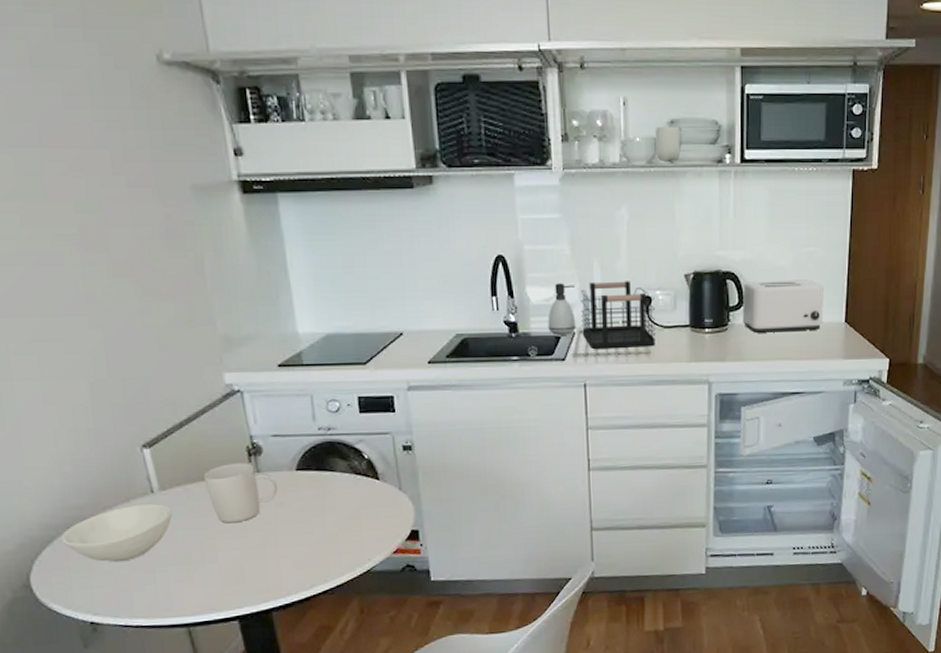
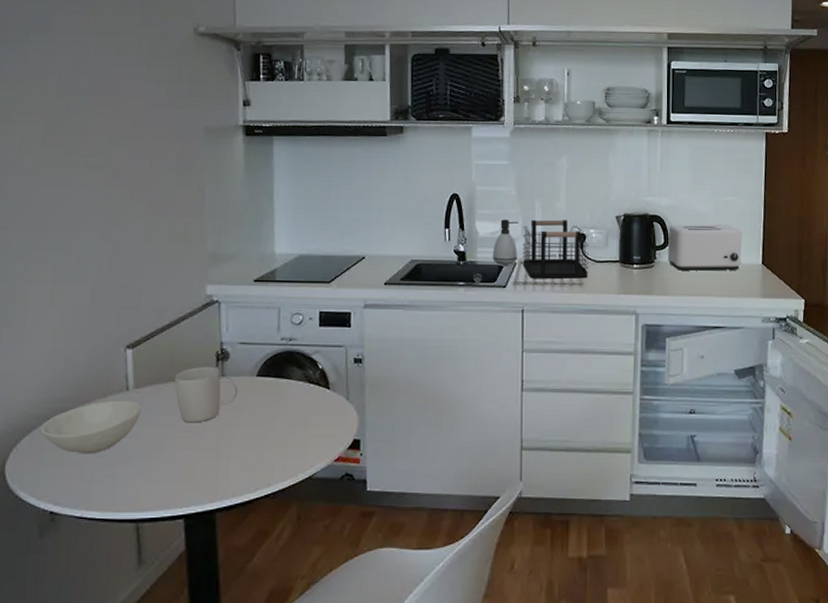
cup: present [655,126,681,162] -> none [594,92,615,121]

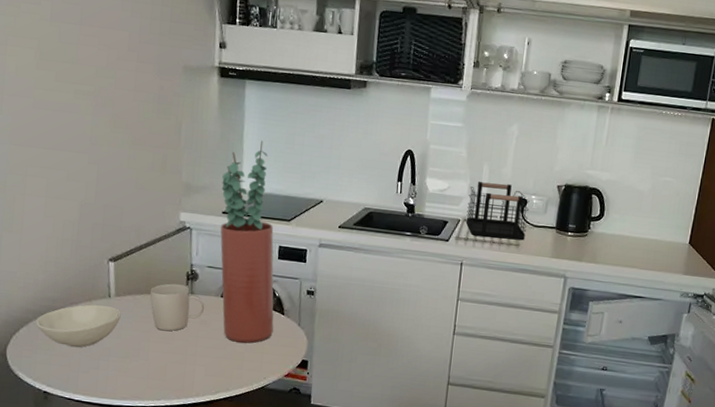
vase: none [251,198,319,427] -> present [220,140,274,343]
soap dispenser: present [492,219,518,265] -> none [439,178,466,221]
toaster: present [668,224,743,271] -> none [601,198,675,247]

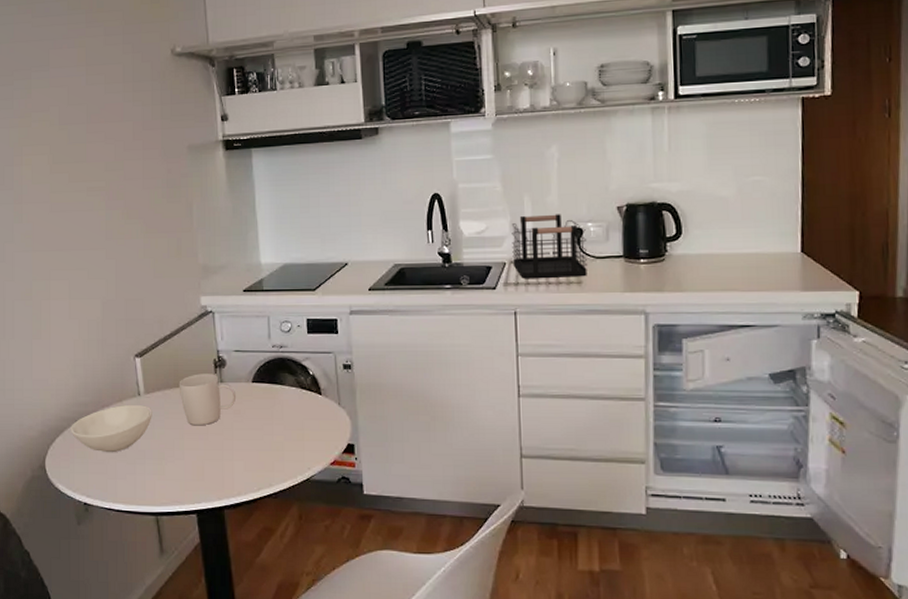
vase: present [220,140,274,343] -> none [238,208,312,431]

